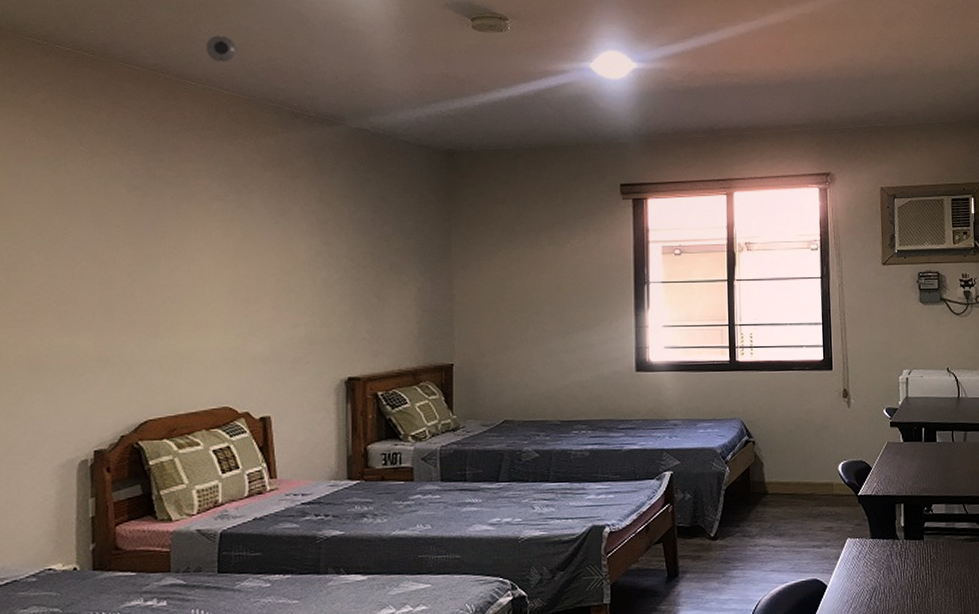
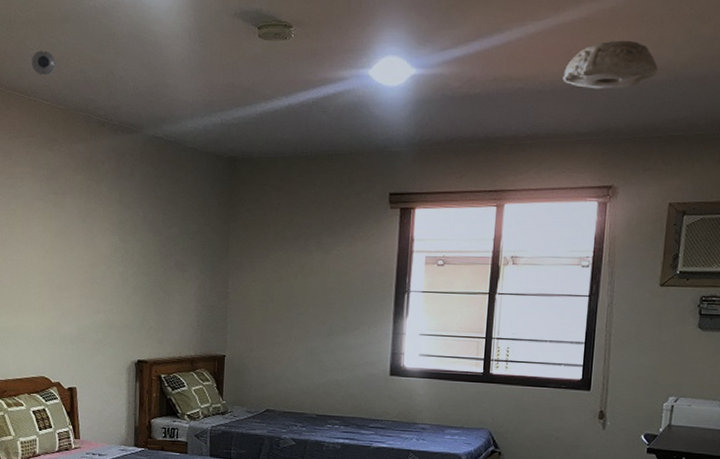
ceiling light: none [774,41,857,85] -> present [562,40,658,89]

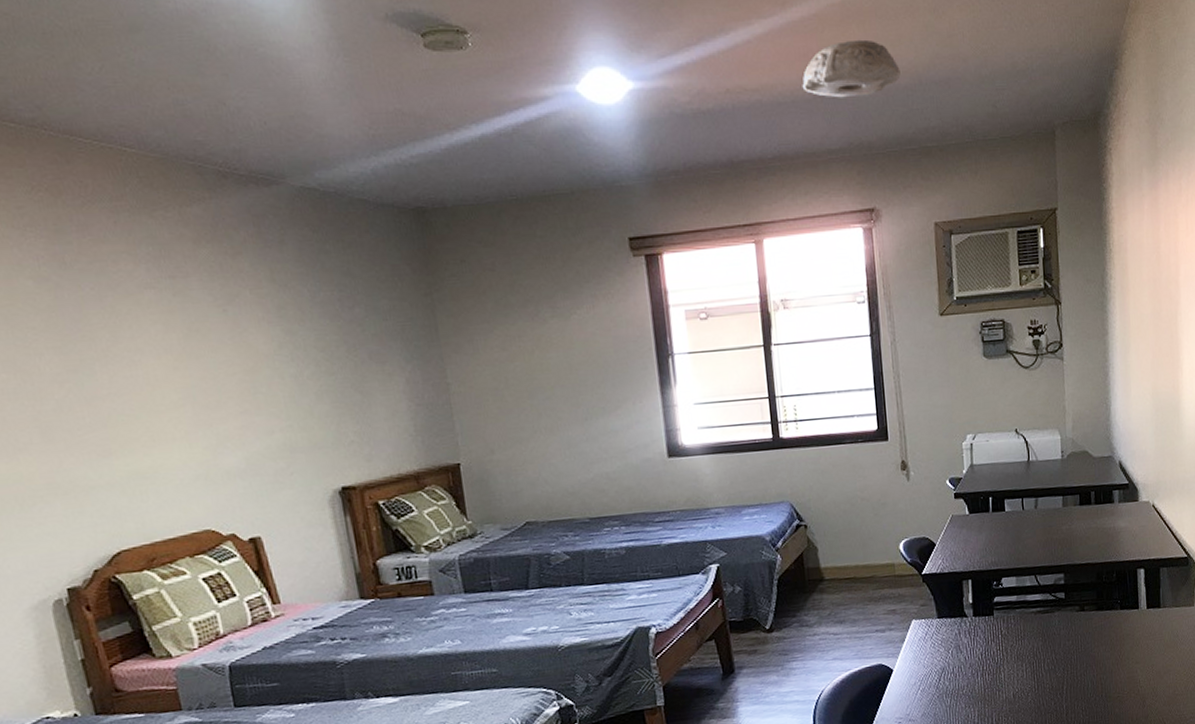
smoke detector: present [31,50,56,76] -> none [92,74,134,111]

